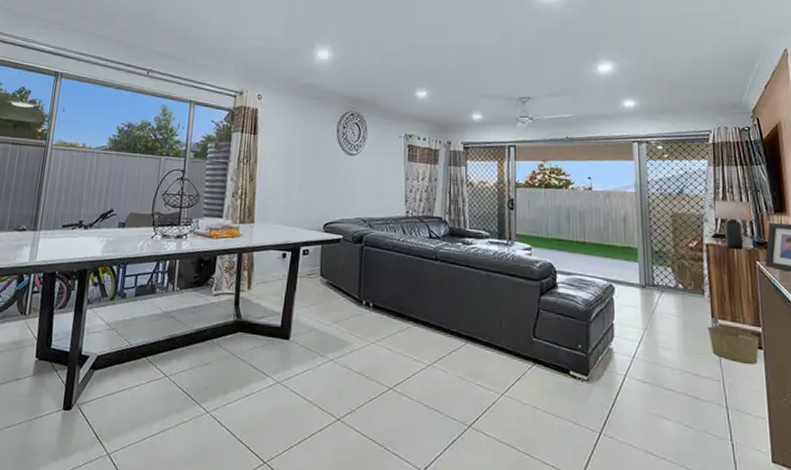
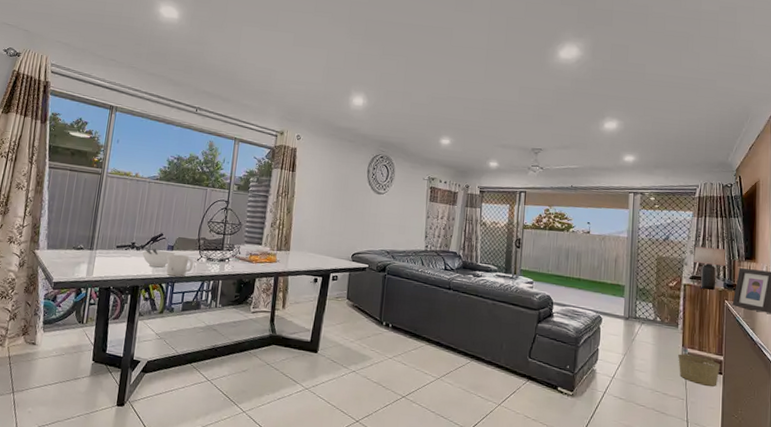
bowl: none [90,226,127,248] -> present [142,248,175,268]
mug: none [117,232,147,257] -> present [166,254,193,277]

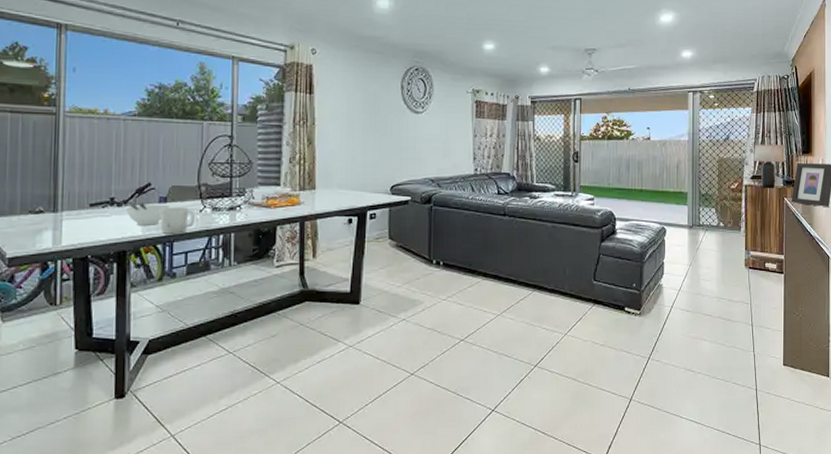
basket: present [678,354,720,387] -> none [742,256,782,287]

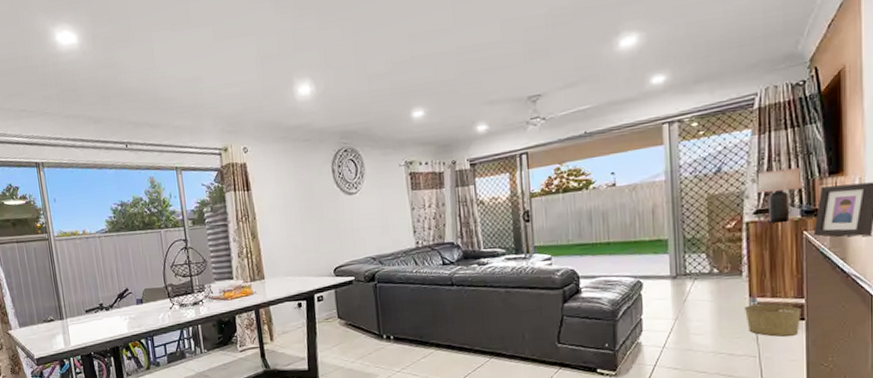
bowl: present [125,202,170,225] -> none [112,305,146,325]
mug: present [160,207,195,234] -> none [139,306,167,330]
basket: none [742,256,782,287] -> present [745,301,802,337]

